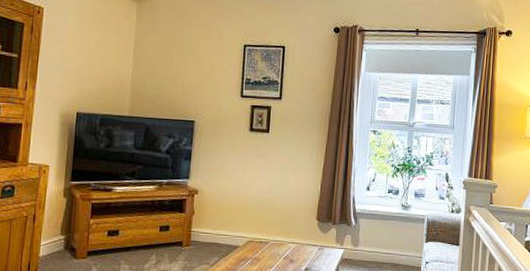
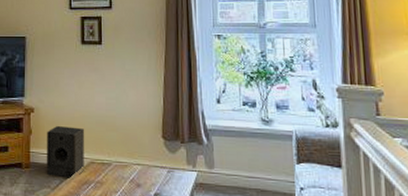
studio monitor: none [205,207,246,257] -> present [46,126,84,180]

